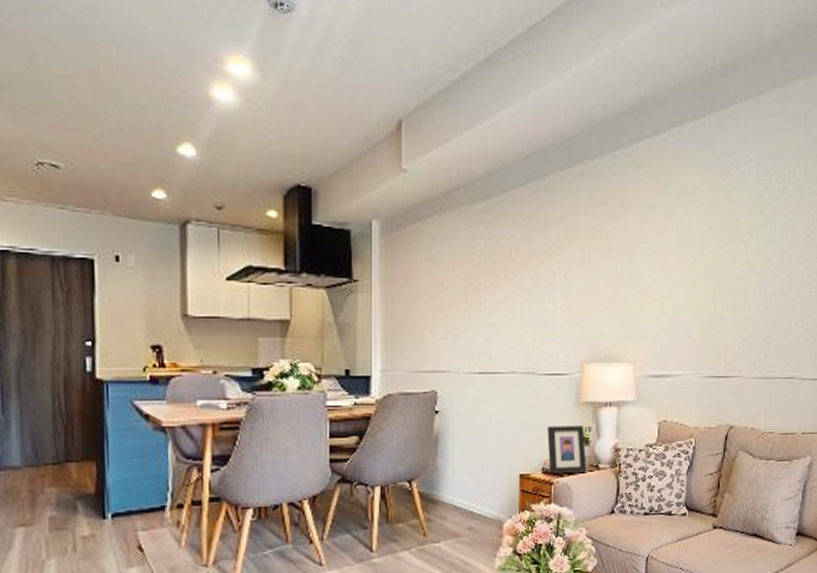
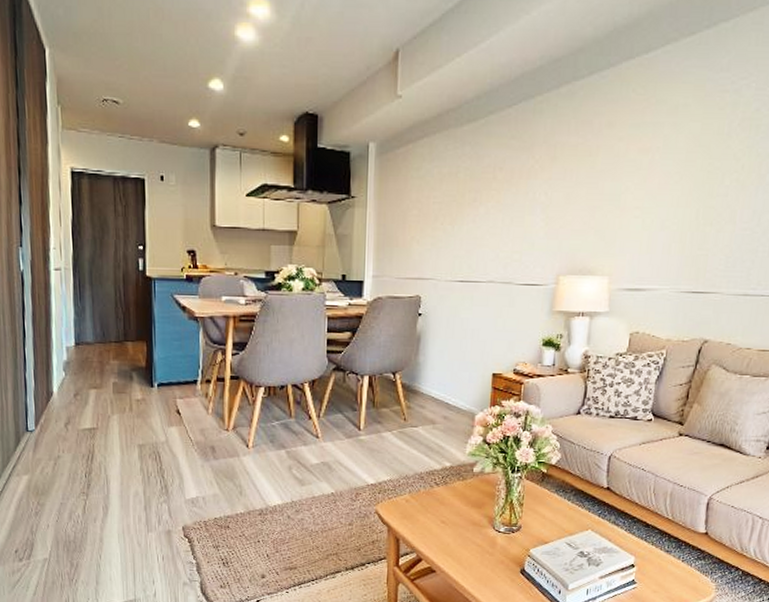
picture frame: present [547,425,586,473] -> none [520,332,556,375]

